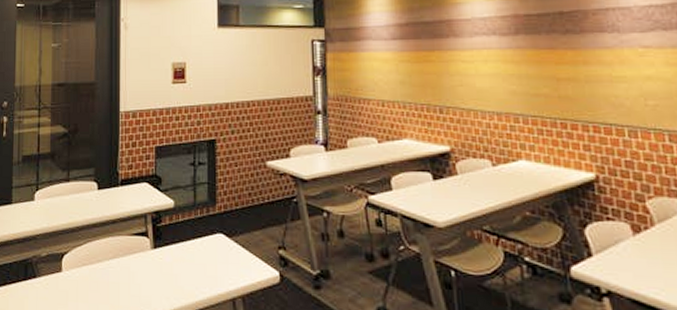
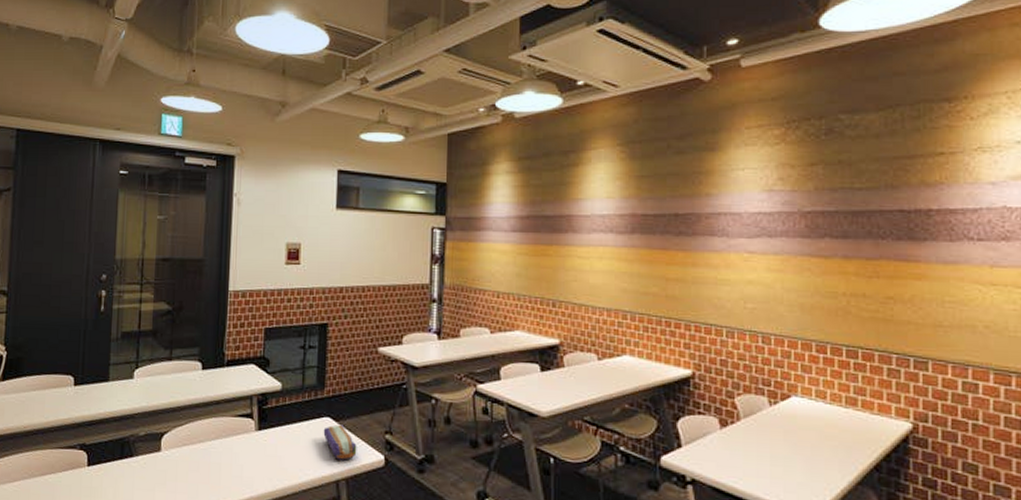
pencil case: none [217,241,252,277] -> present [323,424,357,460]

